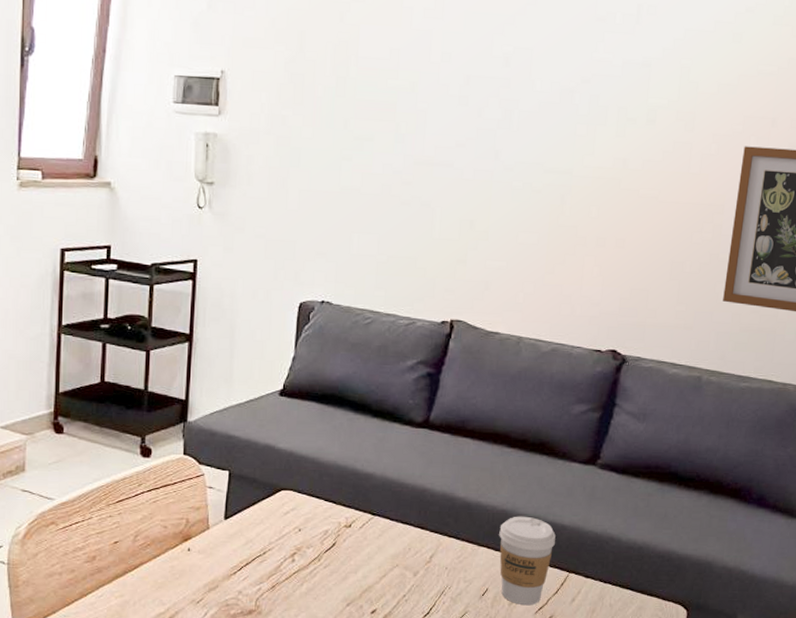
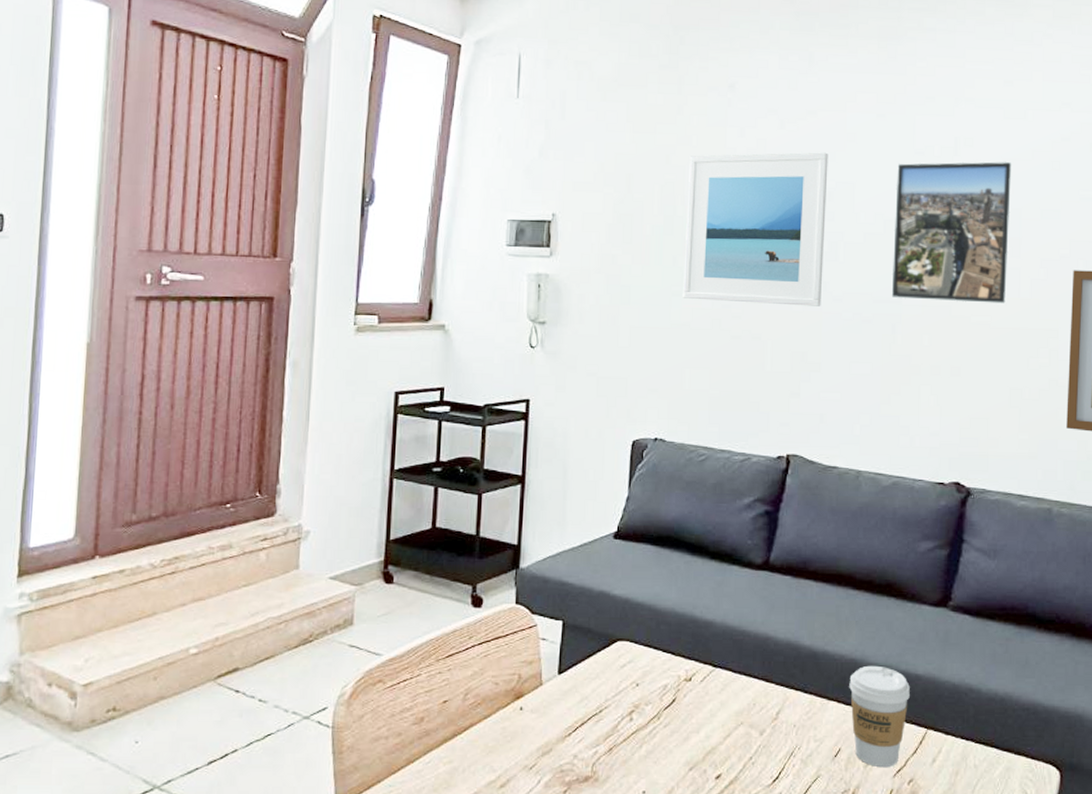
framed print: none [353,14,508,175] -> present [683,152,828,306]
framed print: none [562,30,693,178] -> present [891,162,1011,304]

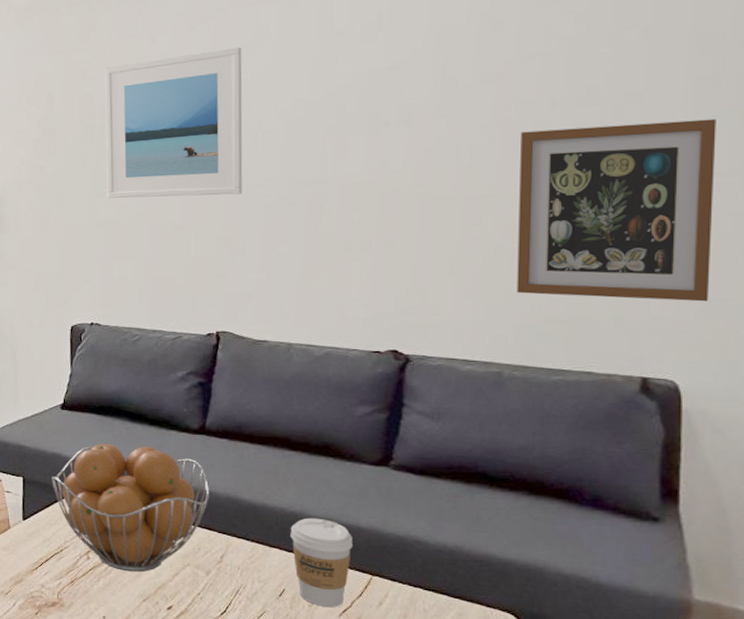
fruit basket: none [596,580,769,735] -> present [51,443,209,572]
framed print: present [891,162,1011,304] -> none [315,30,444,179]

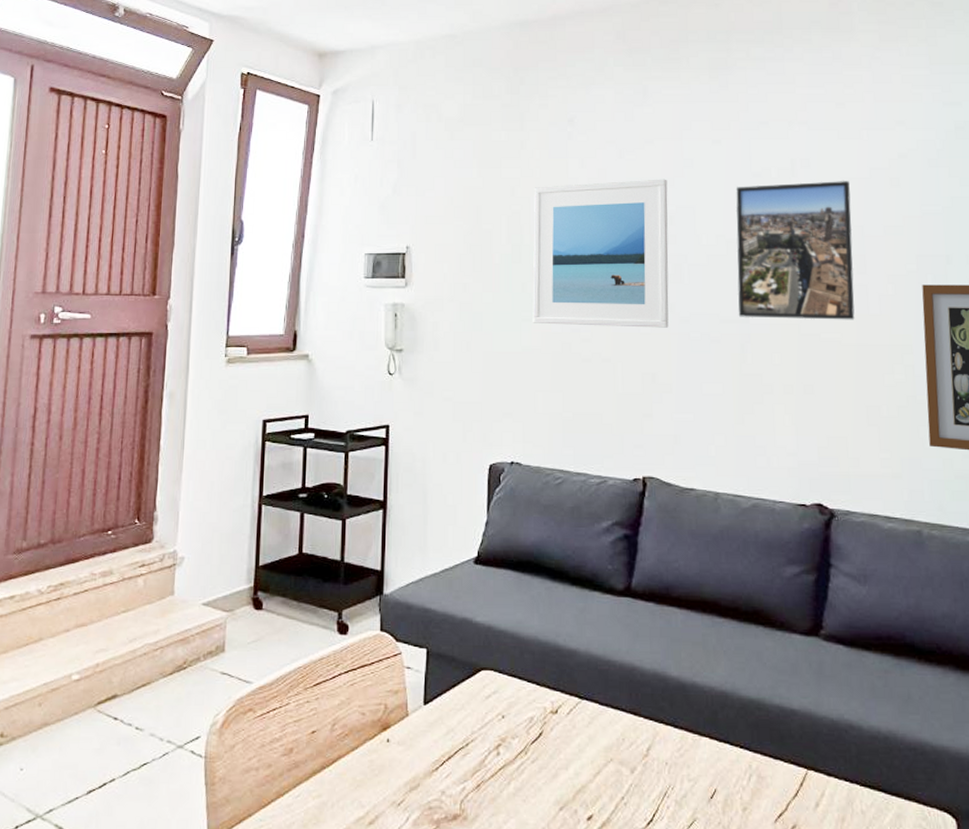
fruit basket: present [51,443,209,572] -> none [460,606,635,771]
coffee cup: present [290,518,353,607] -> none [721,698,786,811]
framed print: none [315,30,444,179] -> present [736,181,855,320]

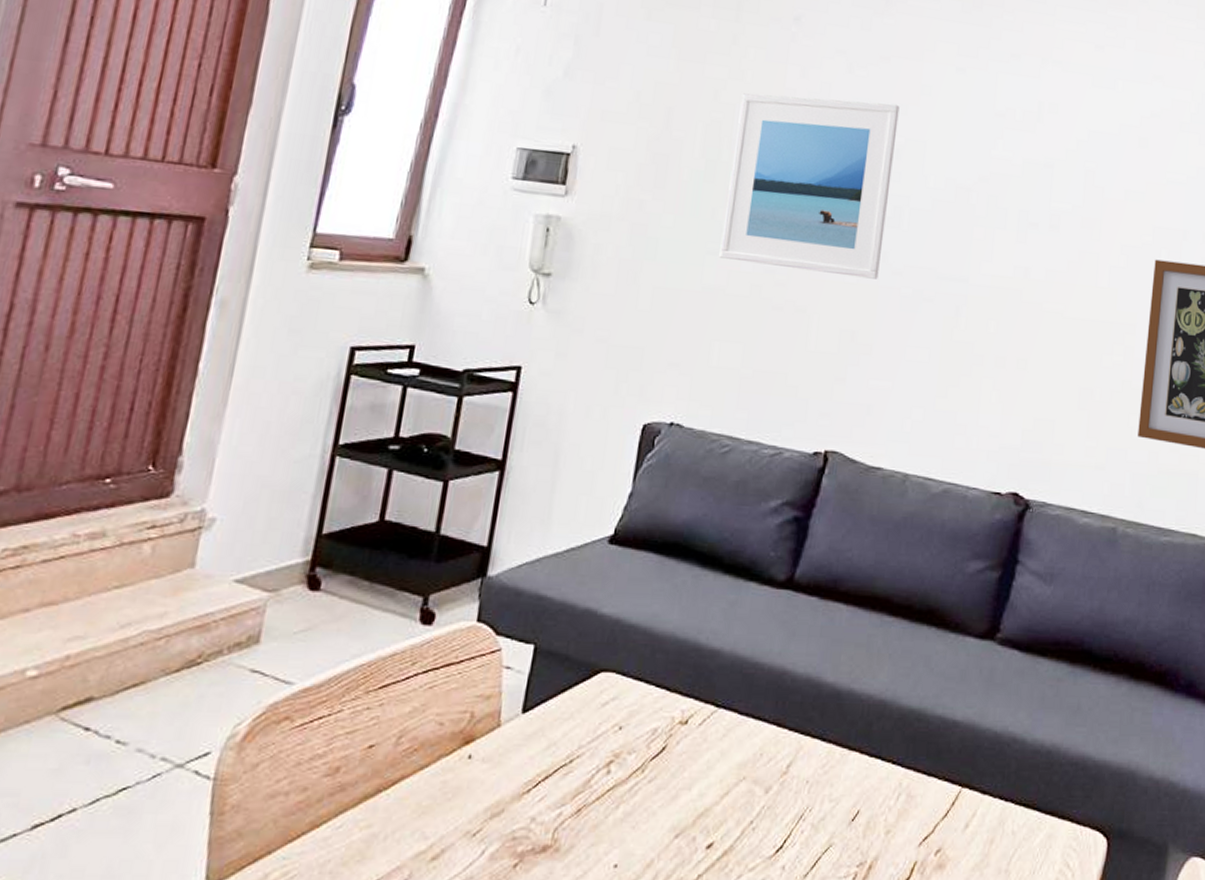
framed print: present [736,181,855,320] -> none [957,125,1097,291]

